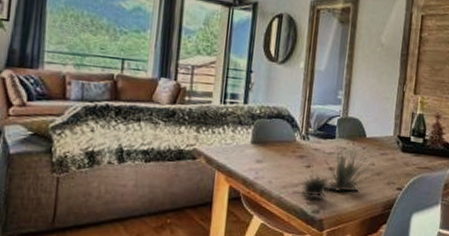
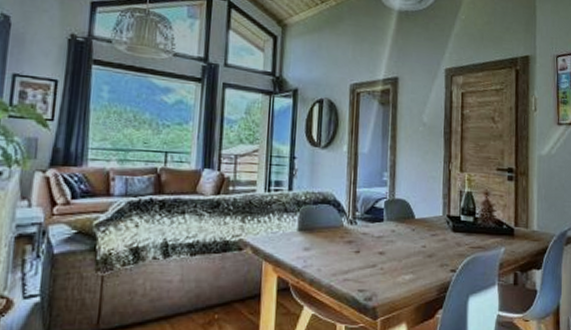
succulent plant: present [301,133,375,198] -> none [351,215,426,284]

